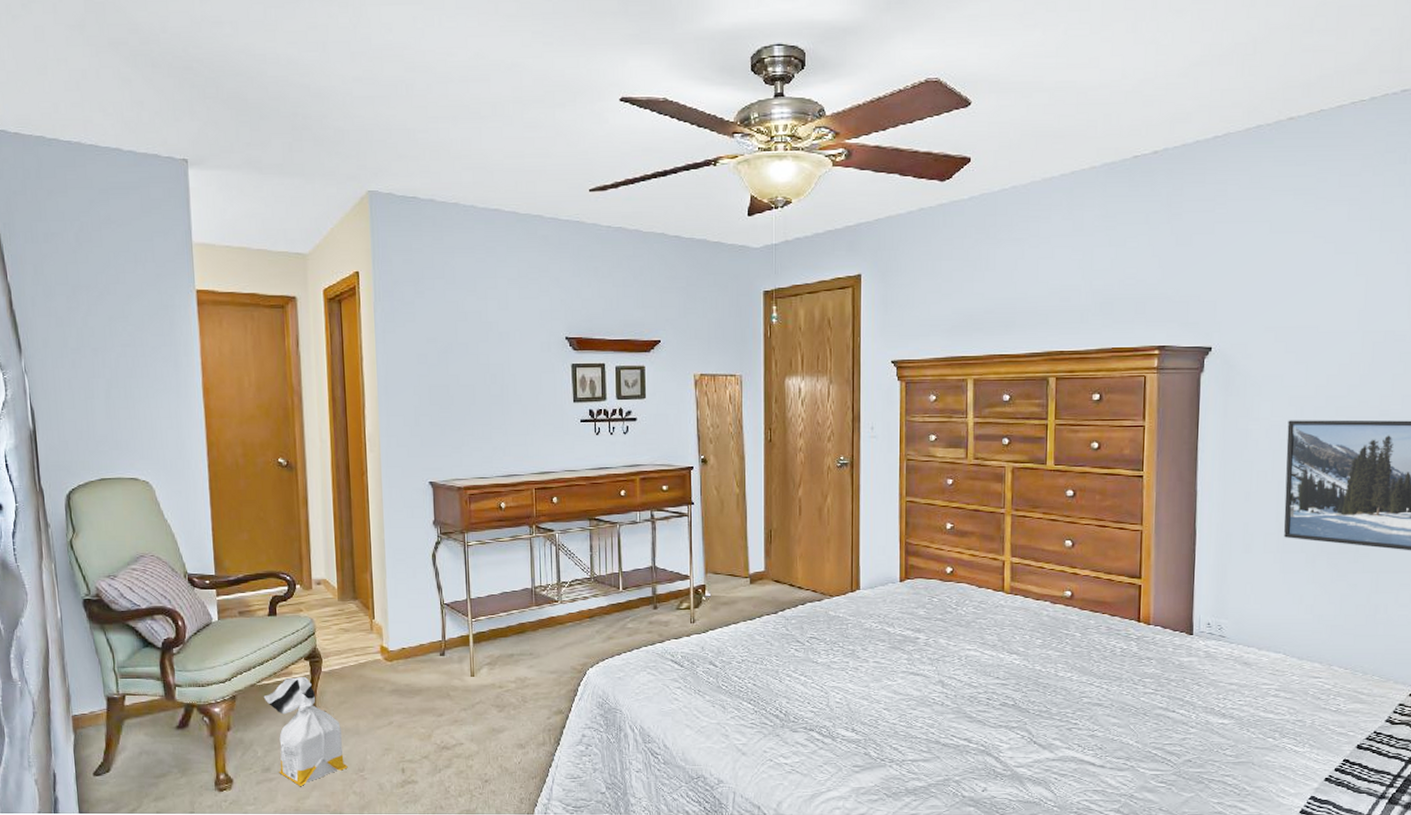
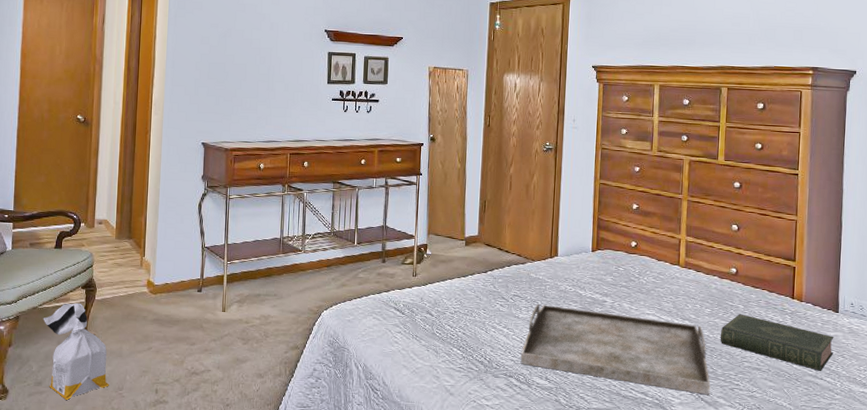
serving tray: none [821,646,1045,737] -> present [520,304,711,395]
book: none [1054,643,1188,703] -> present [720,314,834,371]

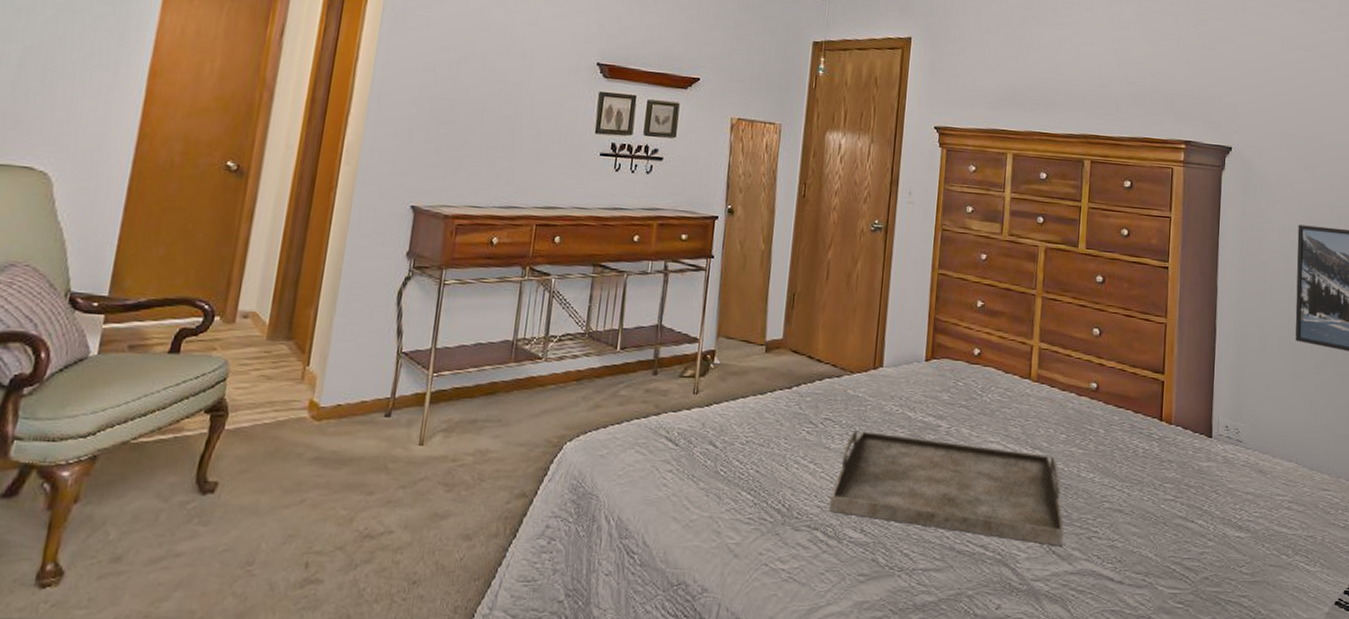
bag: present [43,303,109,400] -> none [133,435,235,583]
book: present [720,314,834,371] -> none [1076,441,1207,512]

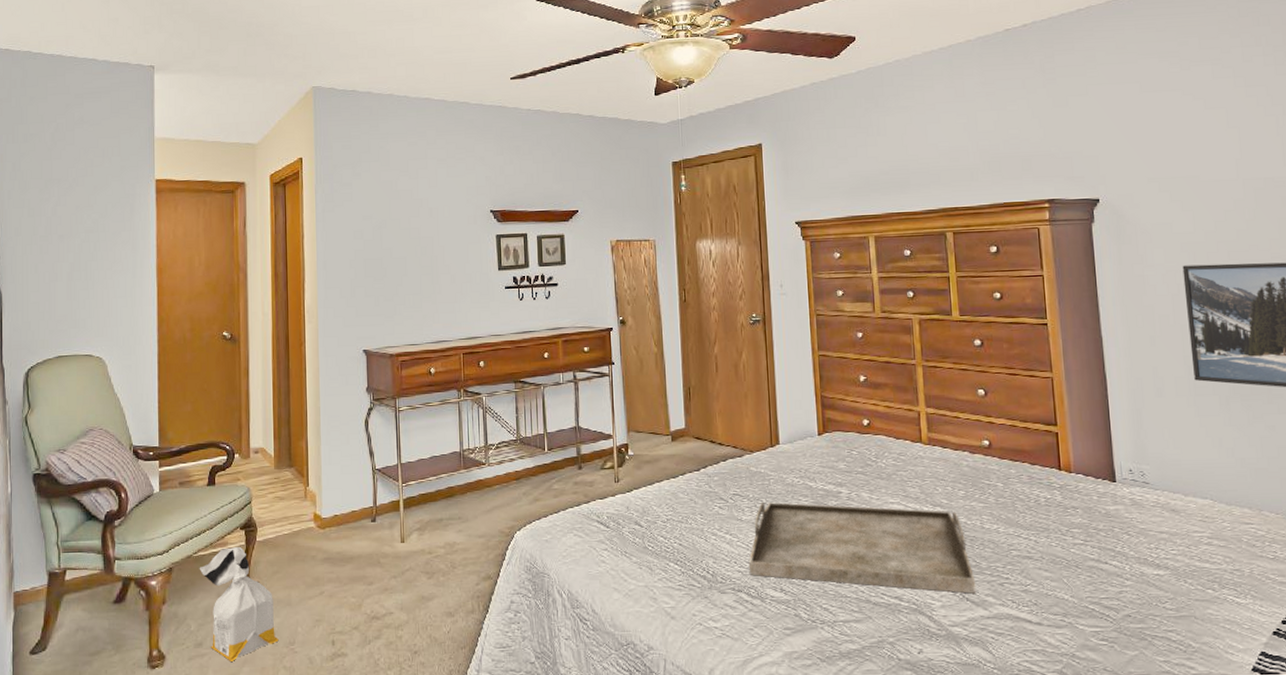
bag: none [133,435,235,583] -> present [199,547,279,661]

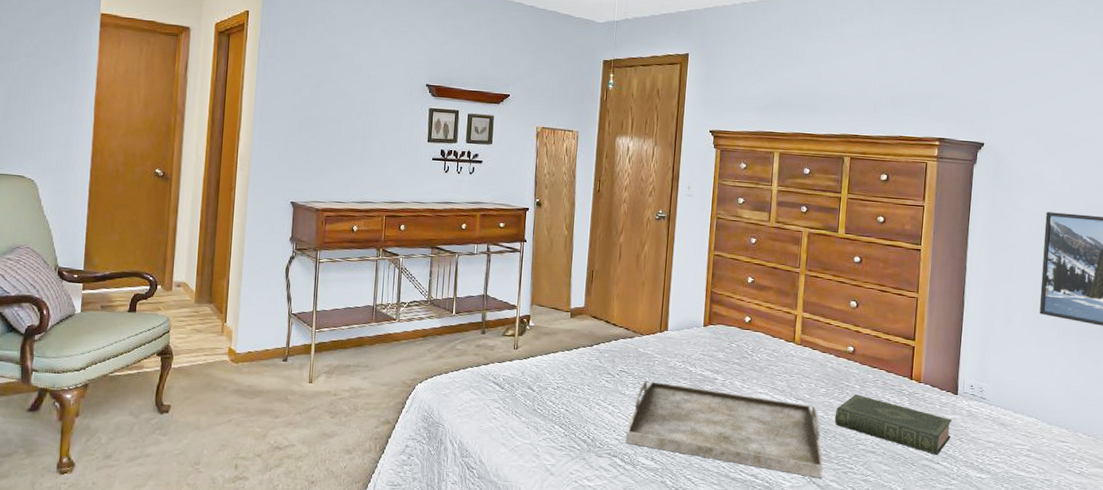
bag: present [199,547,279,661] -> none [114,371,185,475]
book: none [979,493,1116,554] -> present [834,394,952,455]

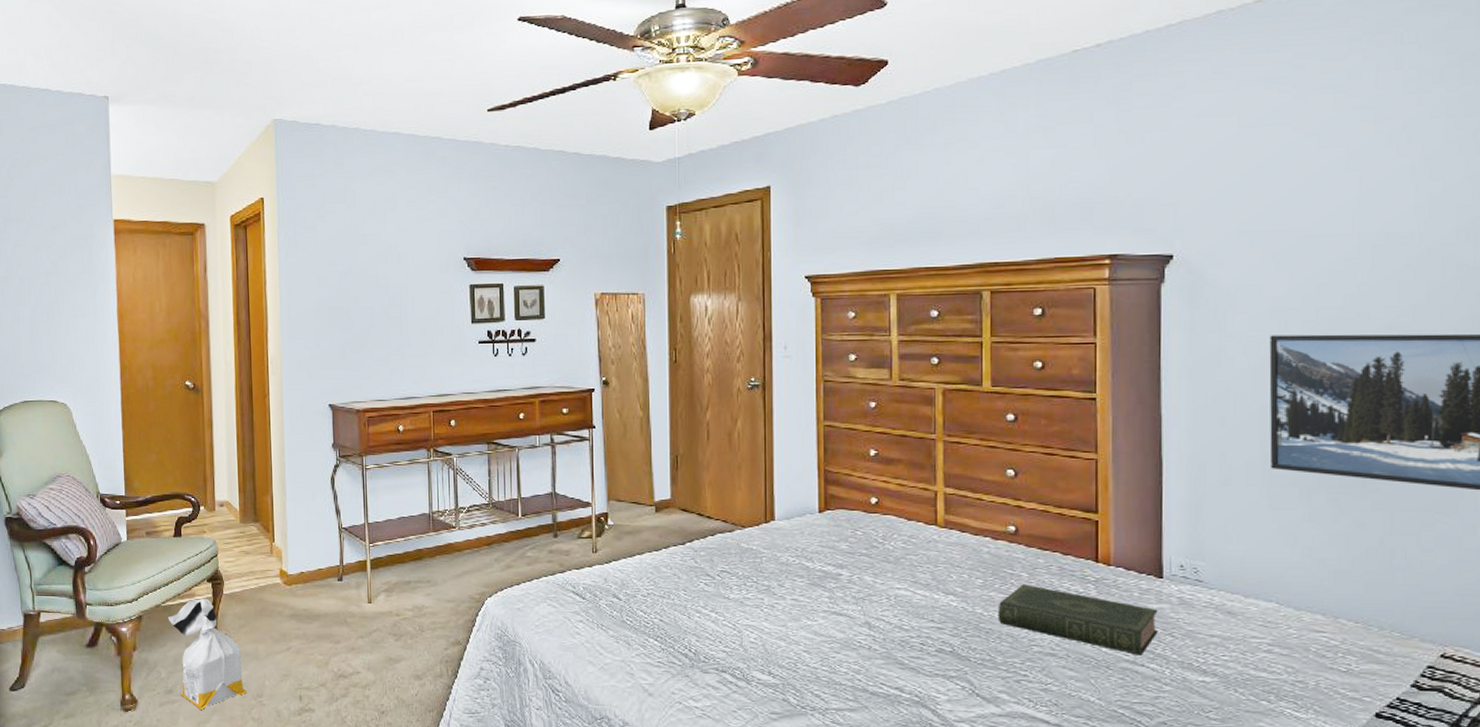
bag: none [114,371,185,475] -> present [167,599,247,710]
serving tray: present [625,381,824,479] -> none [734,581,988,689]

